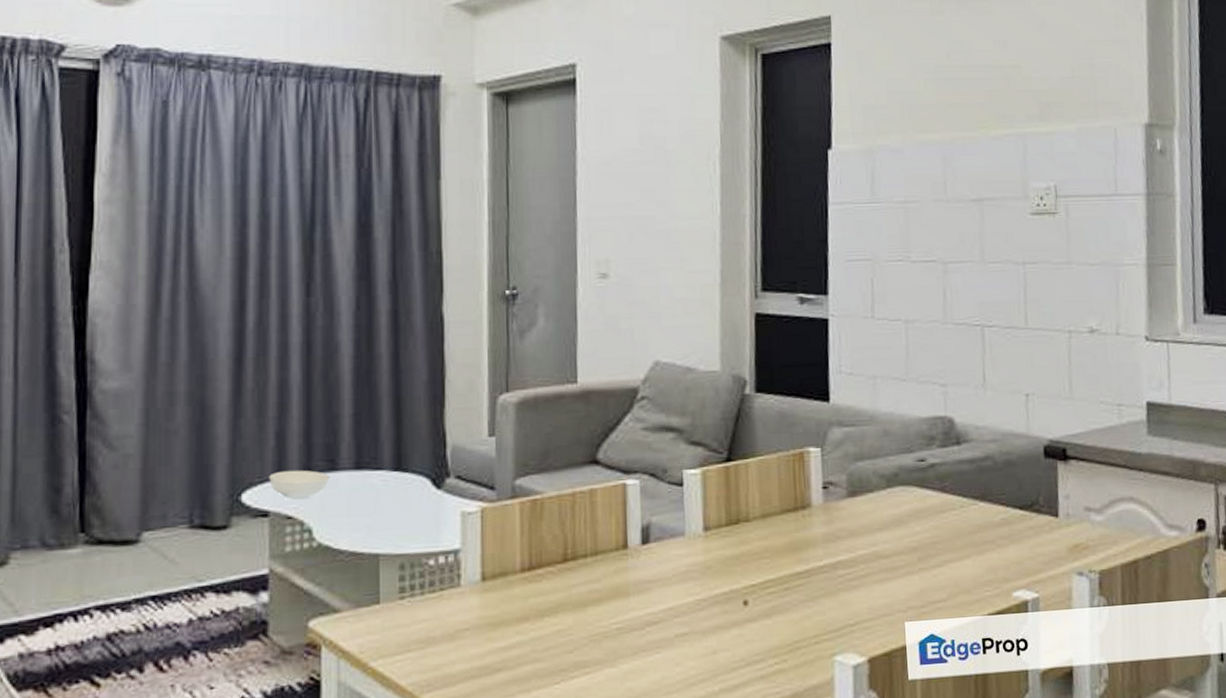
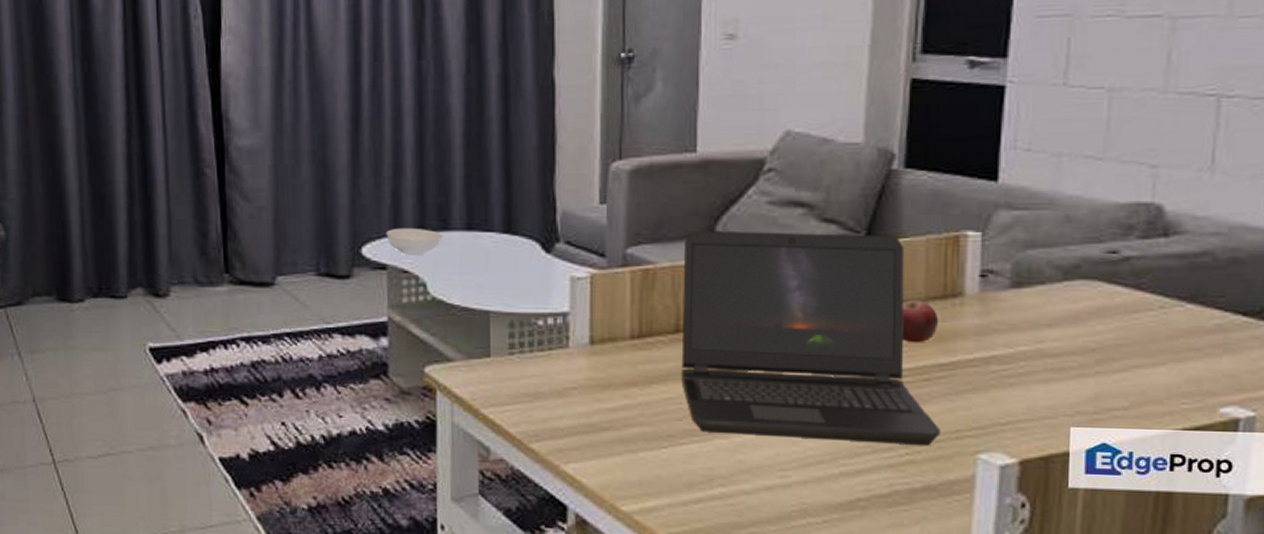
laptop computer: none [569,455,802,663] -> present [681,230,940,446]
fruit: none [762,513,793,555] -> present [901,300,939,343]

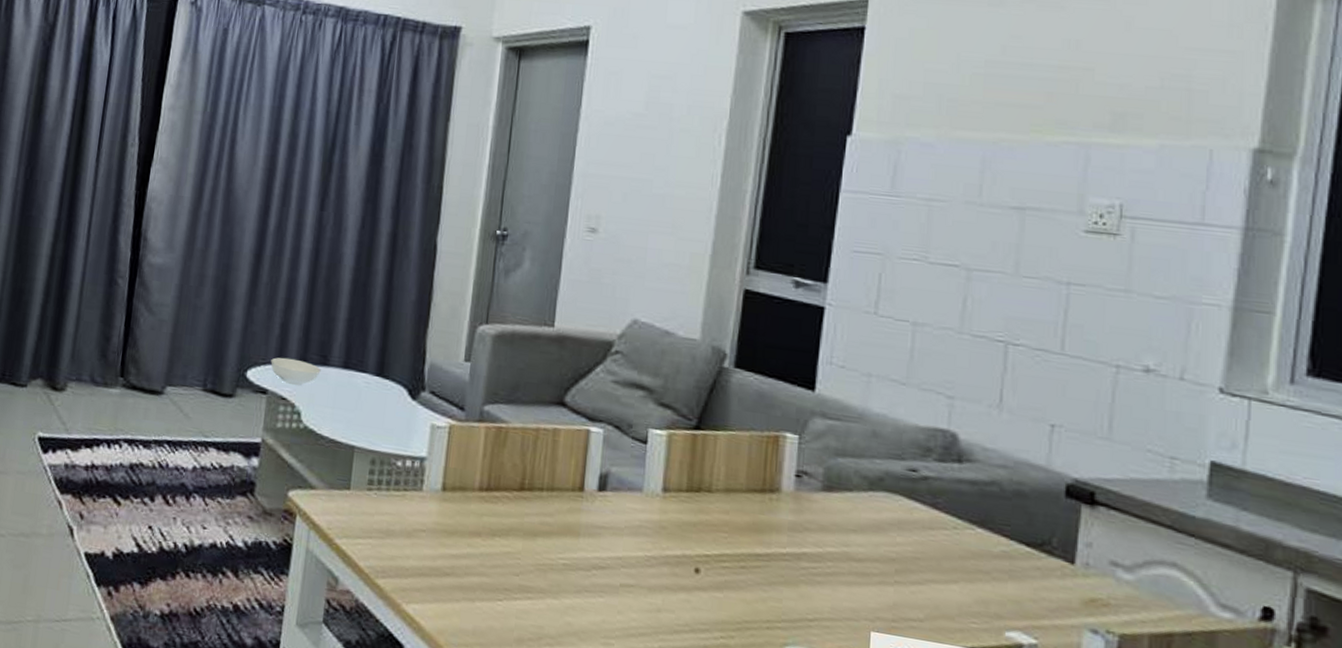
laptop computer: present [681,230,940,446] -> none [521,397,753,633]
fruit: present [901,300,939,343] -> none [723,489,758,531]

